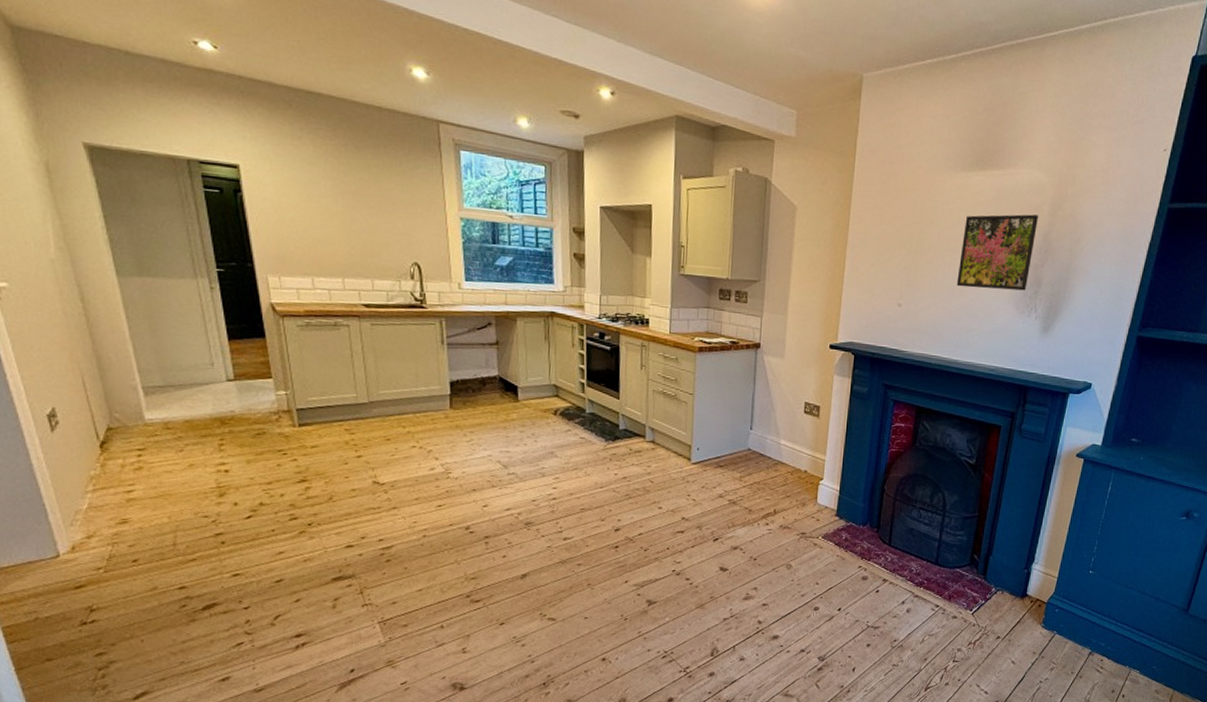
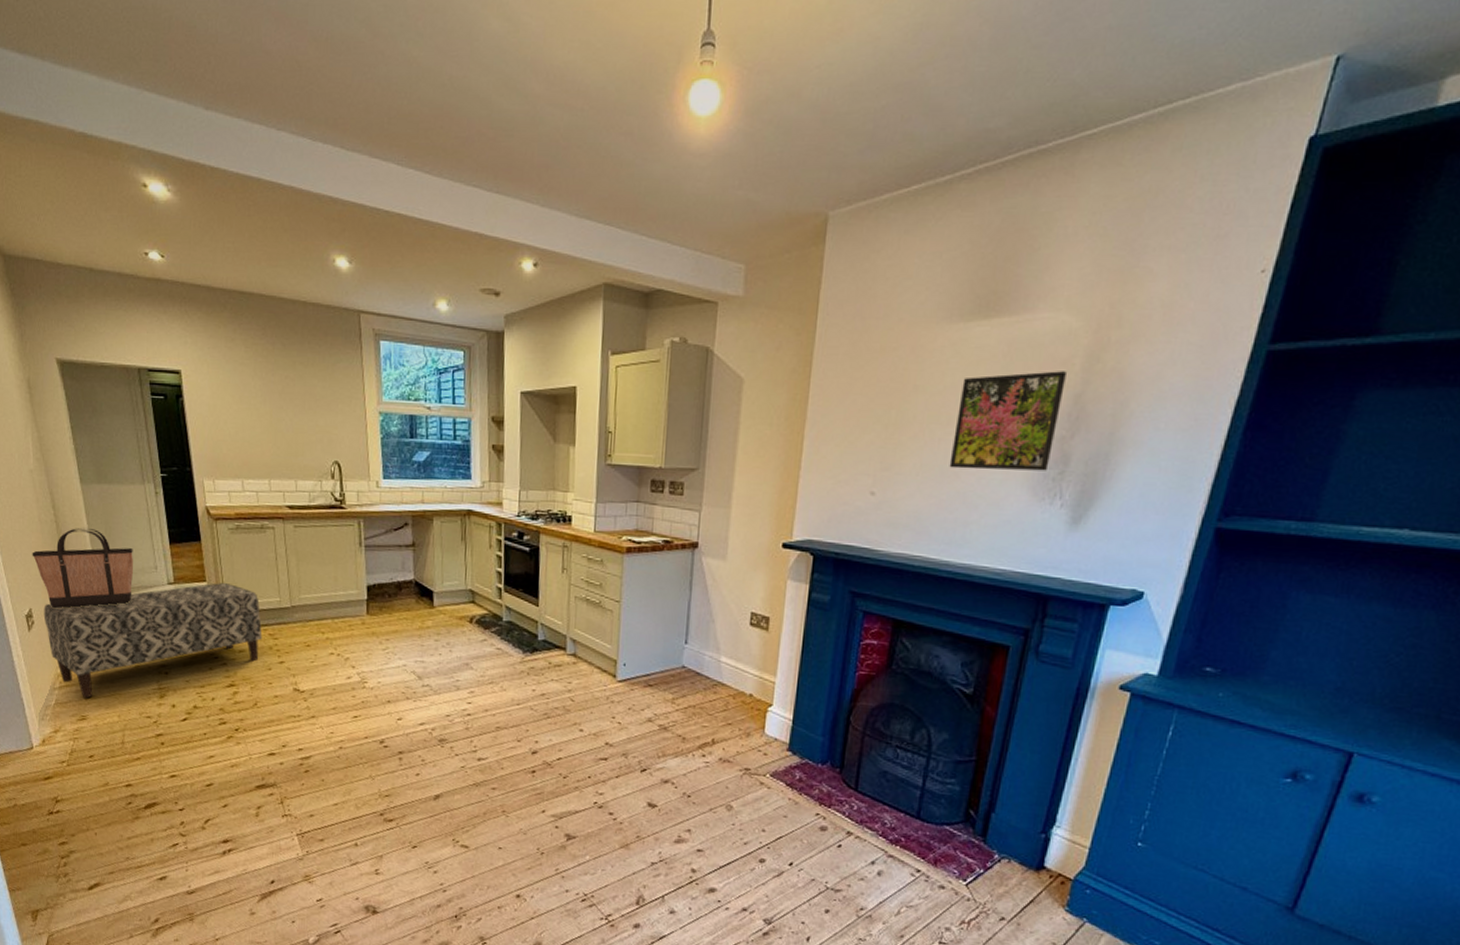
shopping bag: none [54,322,184,408] -> present [32,527,133,609]
bench: none [71,378,337,501] -> present [43,582,262,699]

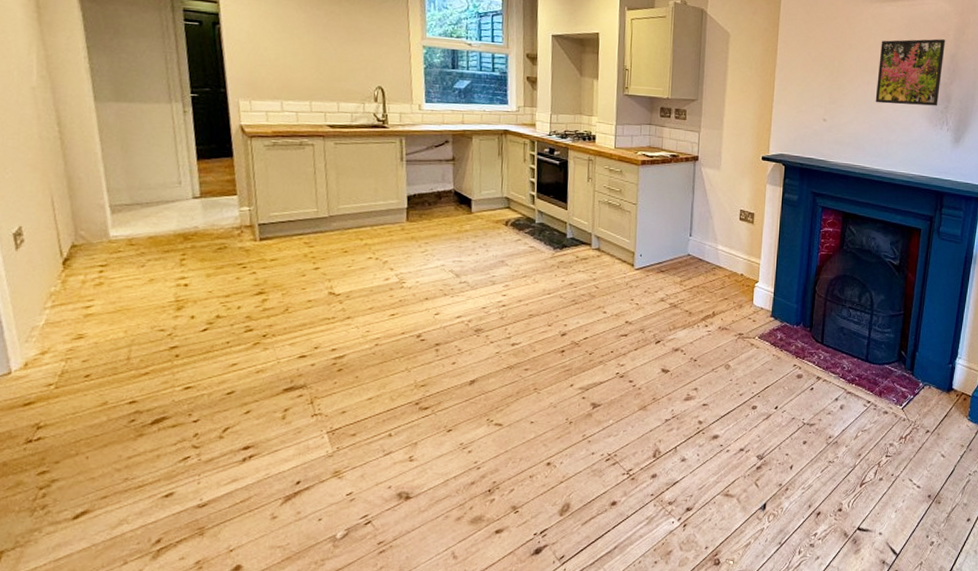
shopping bag: present [32,527,133,609] -> none [27,144,154,226]
bench: present [43,582,262,699] -> none [36,195,297,316]

